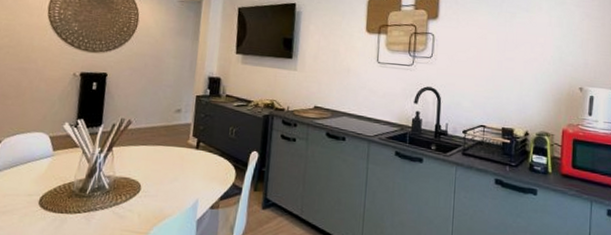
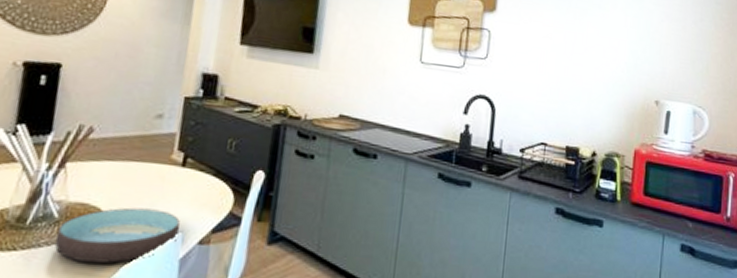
bowl: none [107,180,196,224] -> present [55,207,180,264]

